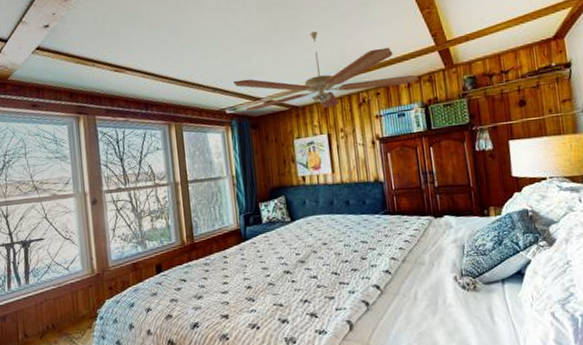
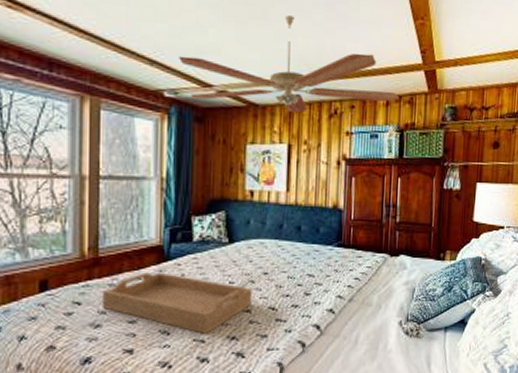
serving tray: none [199,250,317,299] -> present [101,272,252,334]

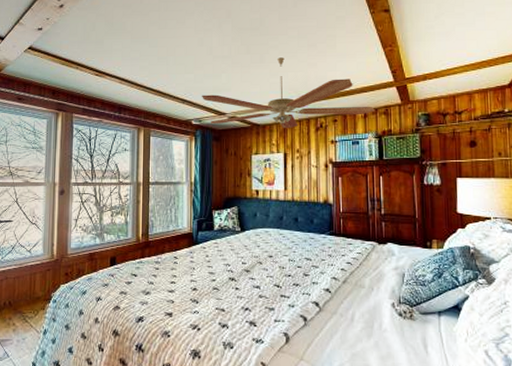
serving tray: present [101,272,252,334] -> none [150,253,260,304]

